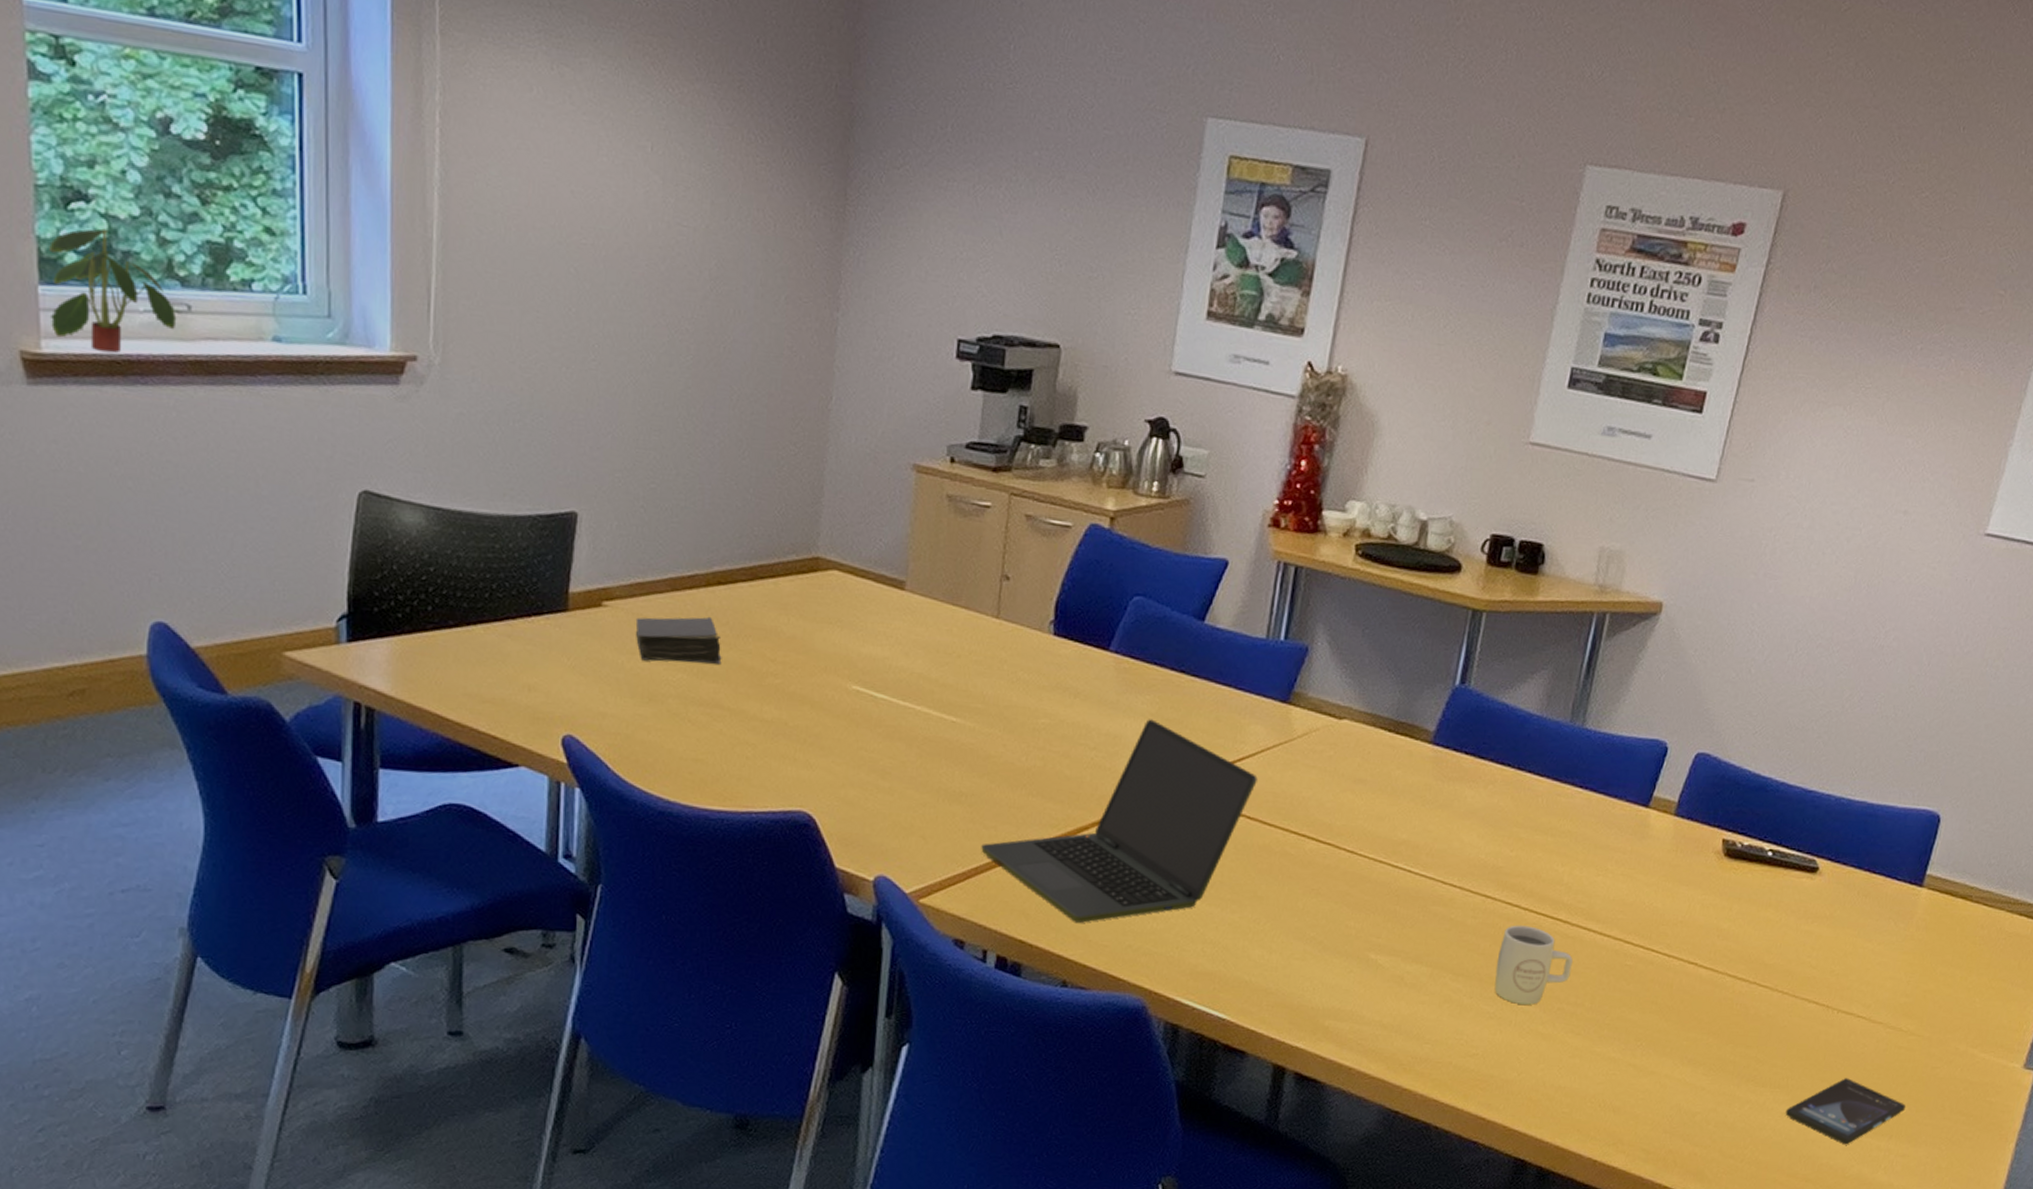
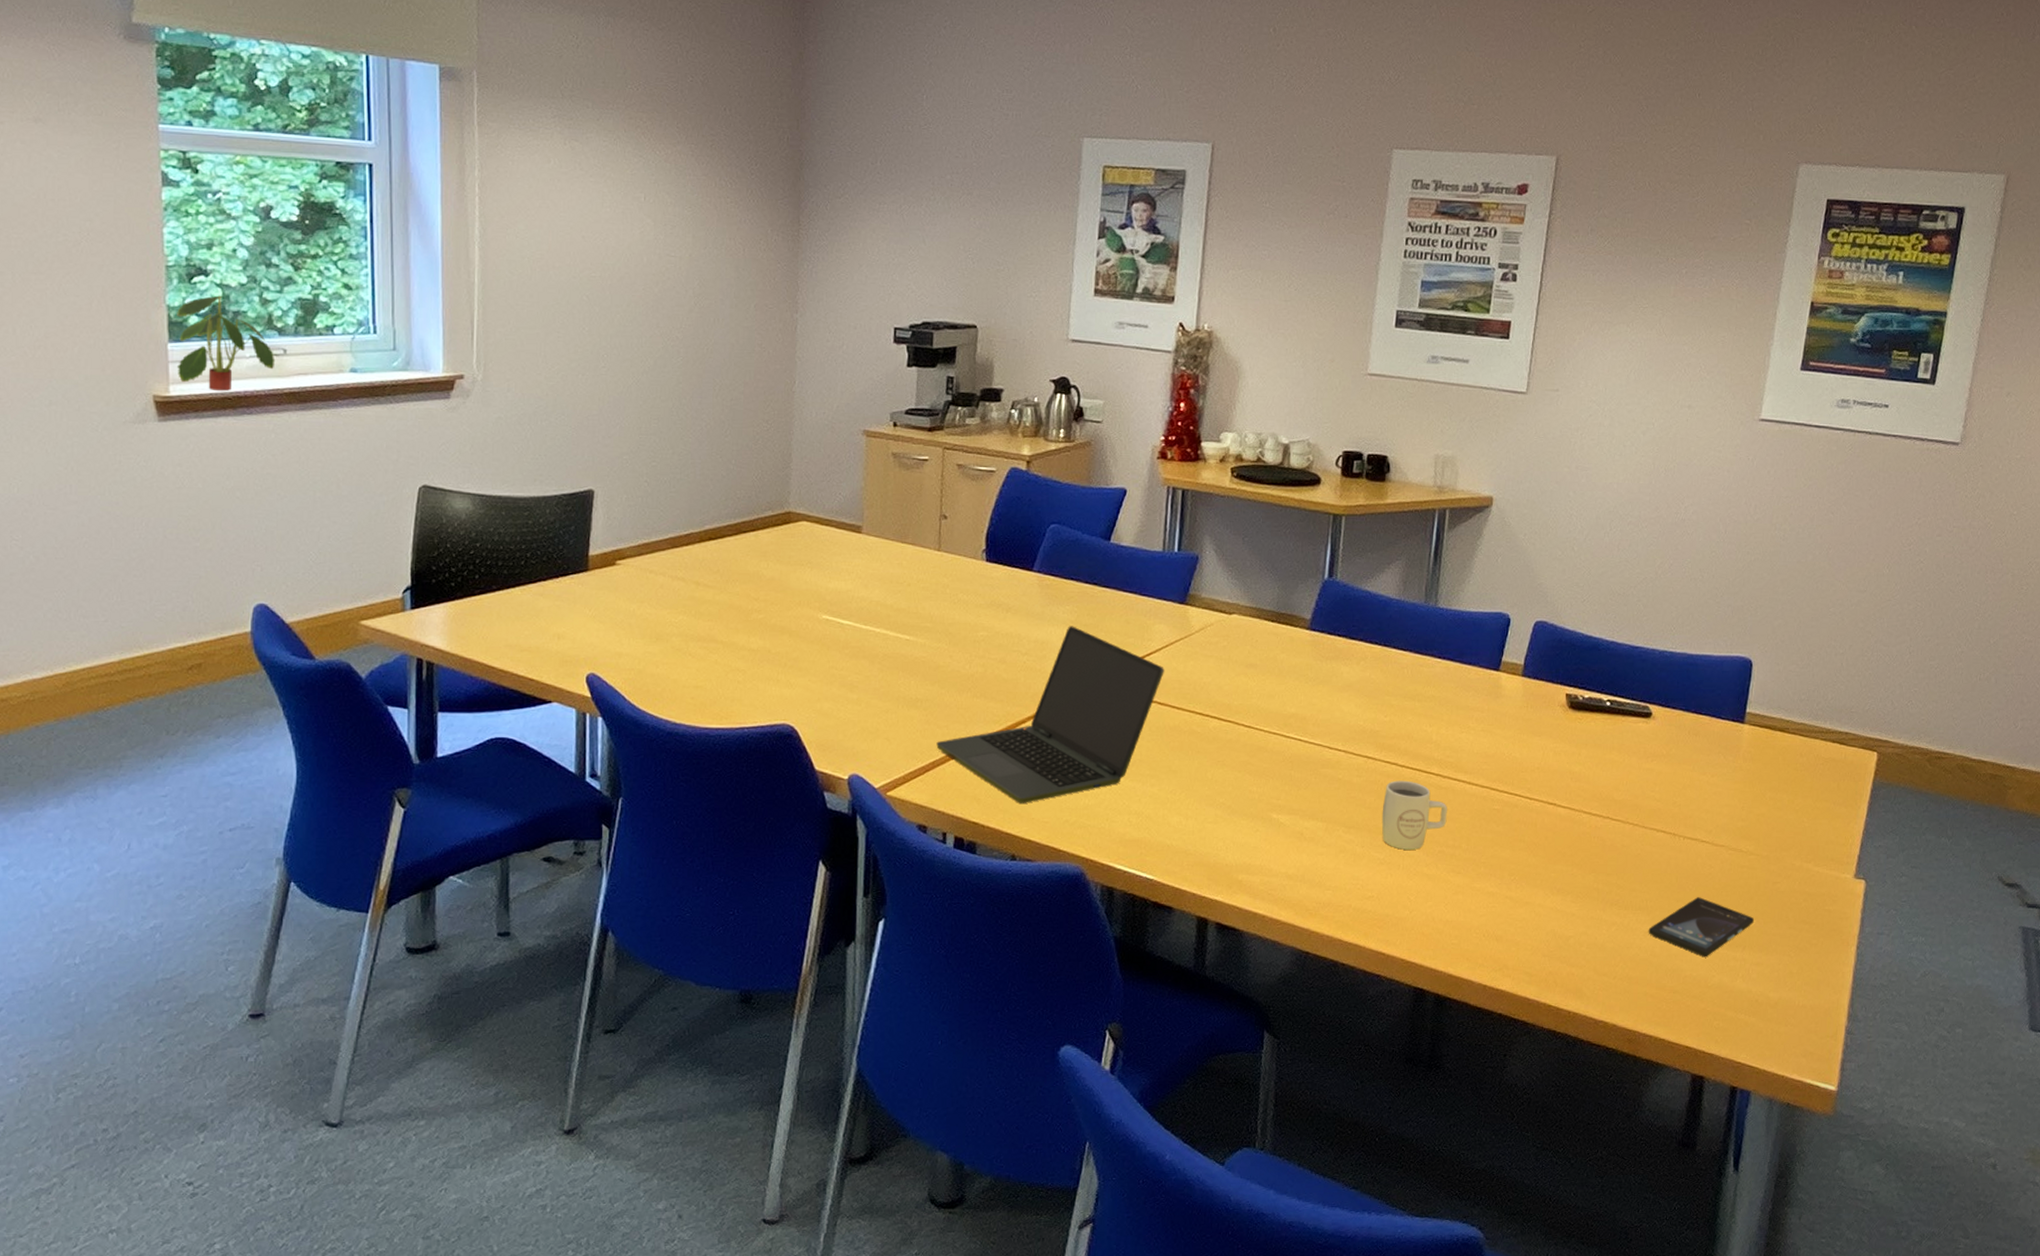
book: present [635,616,722,664] -> none [643,567,715,607]

